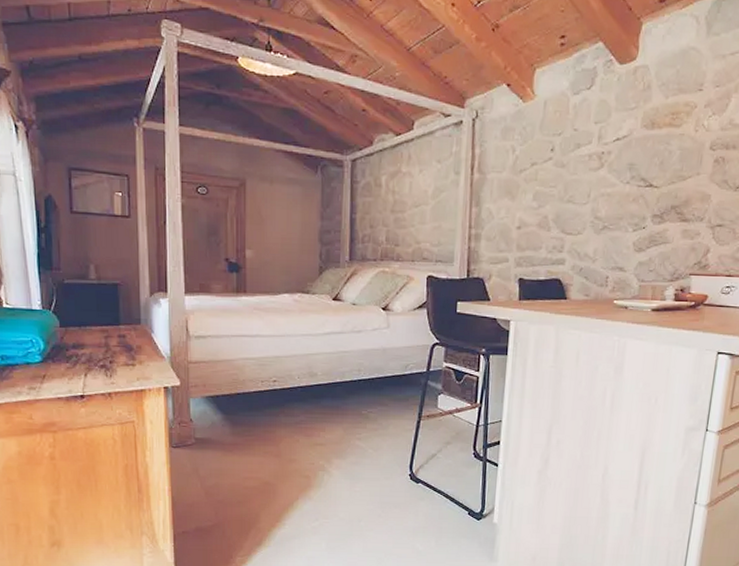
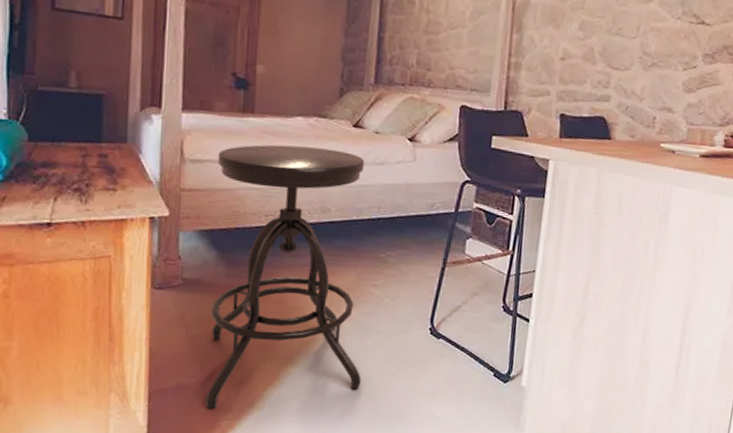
stool: none [217,319,352,548] -> present [206,144,365,410]

